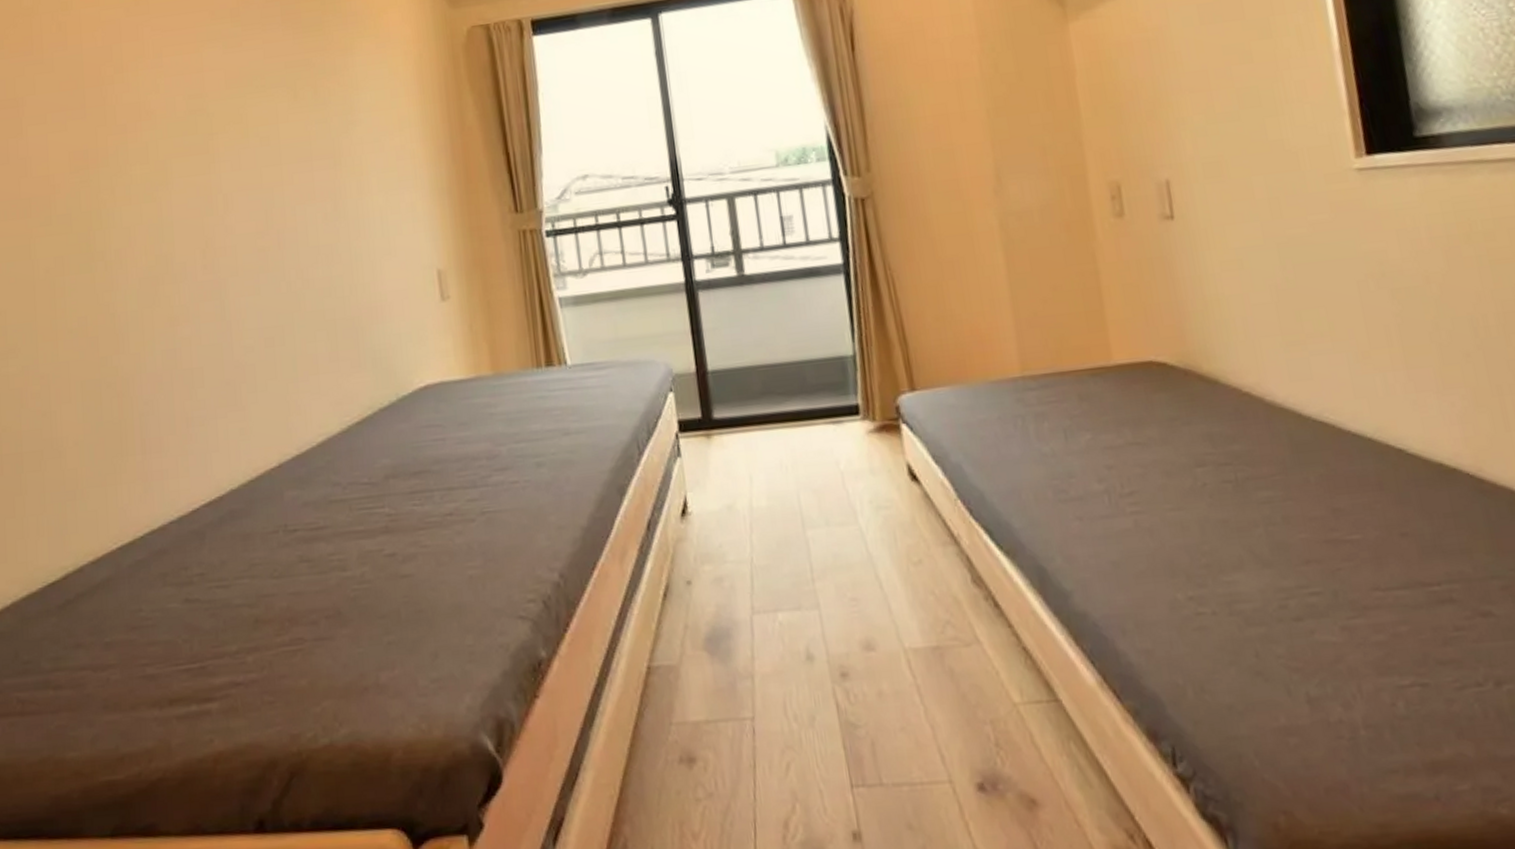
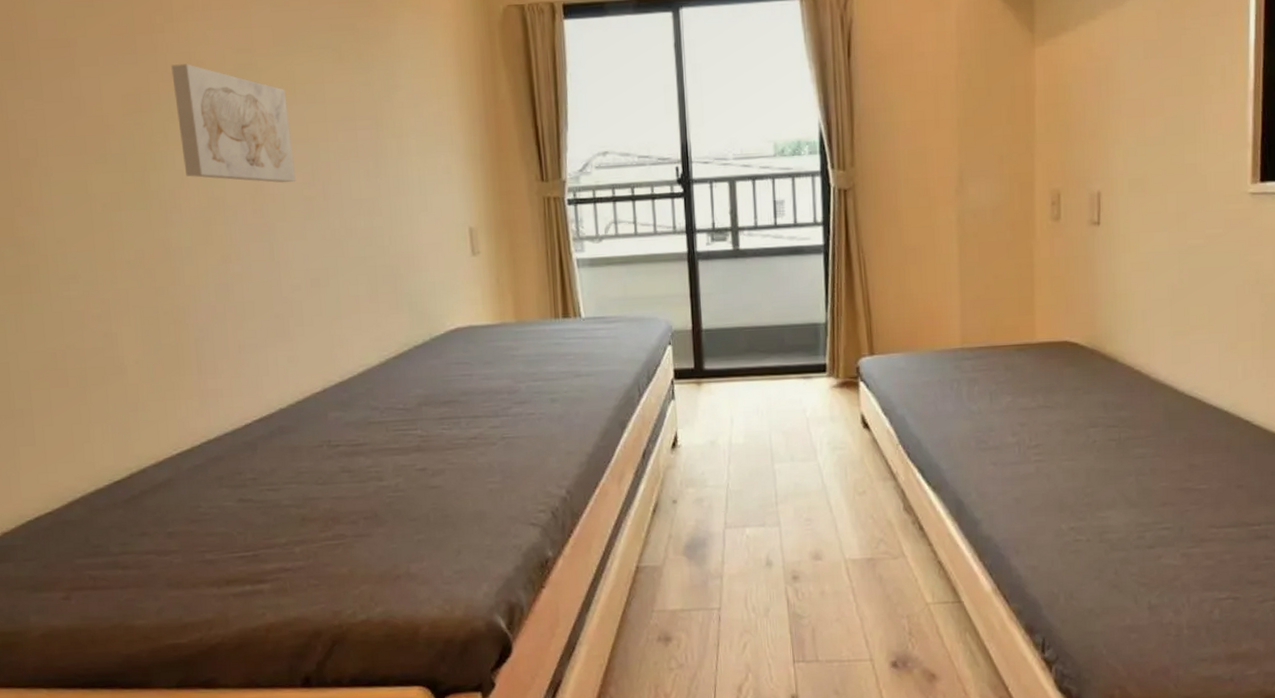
wall art: none [120,114,250,235] -> present [171,64,297,183]

